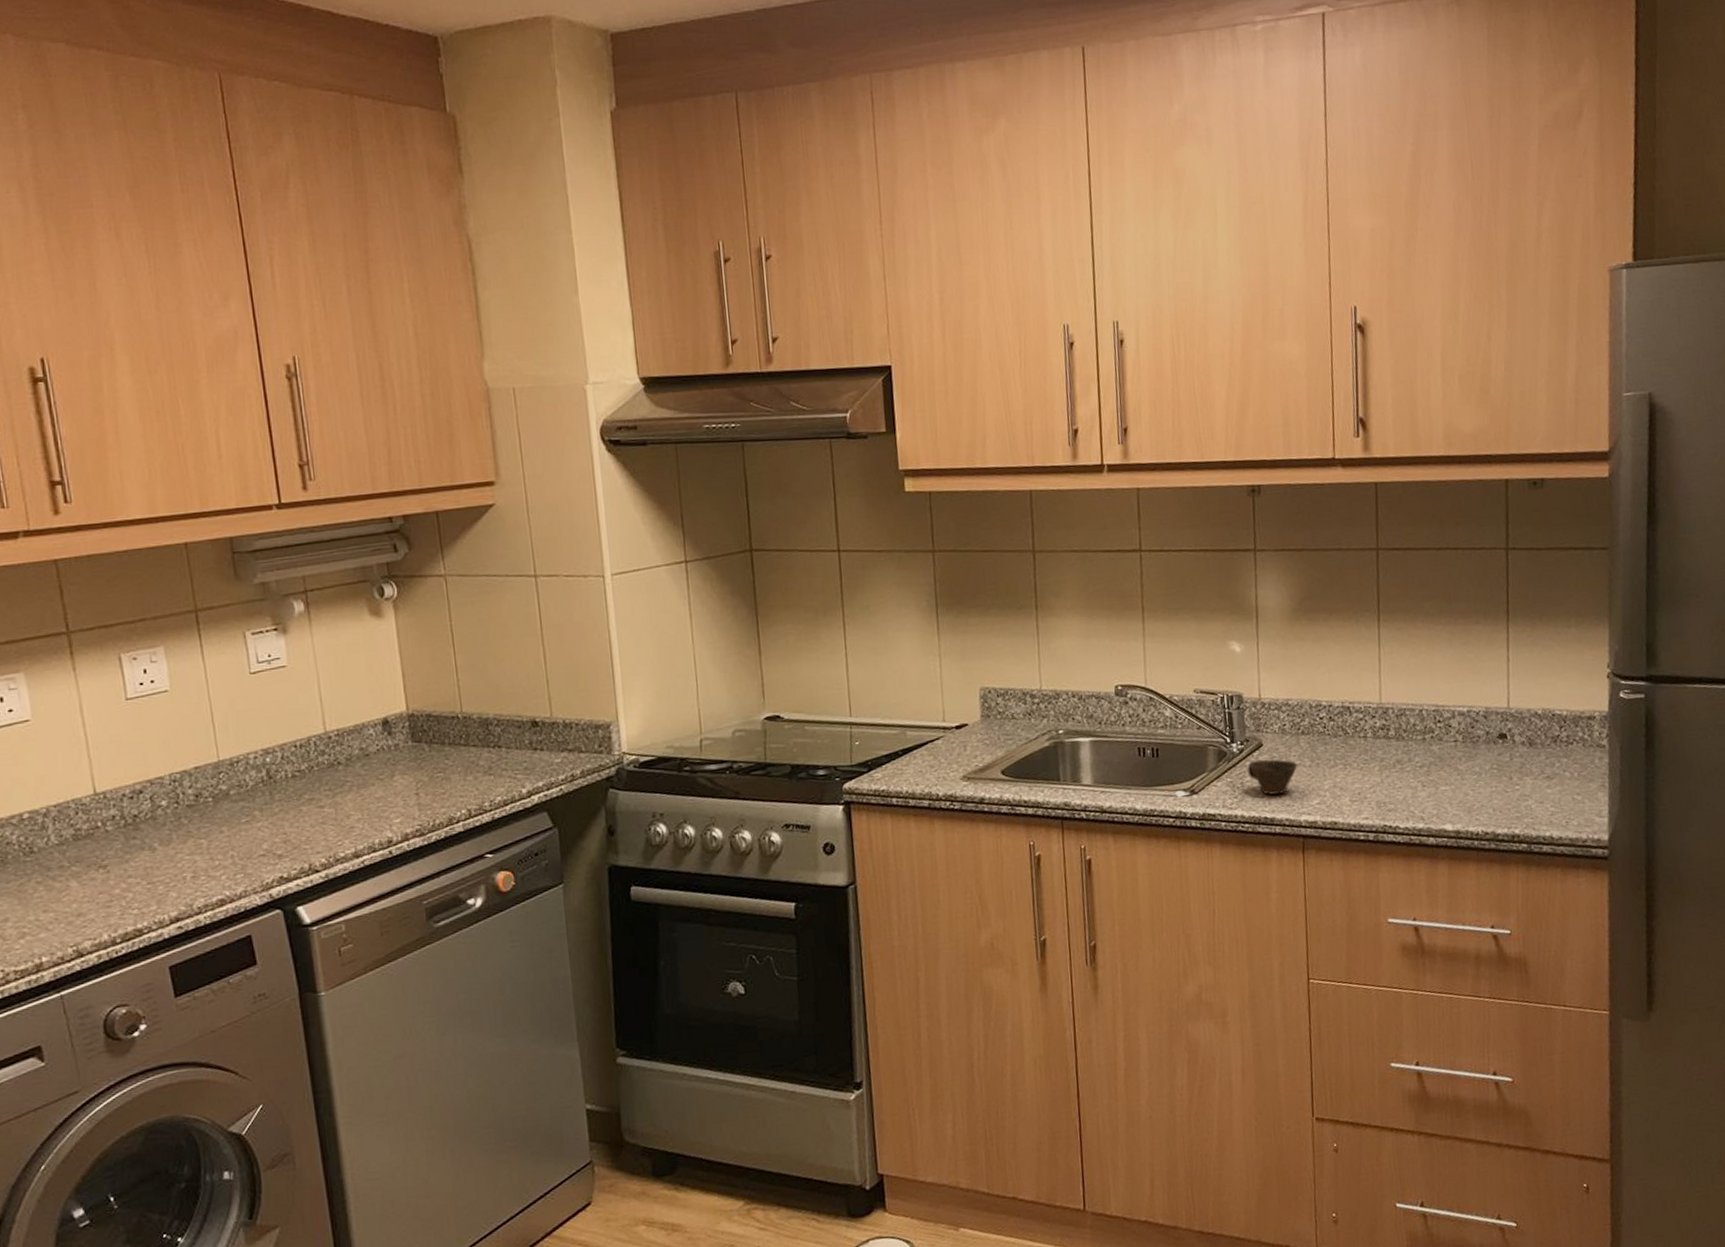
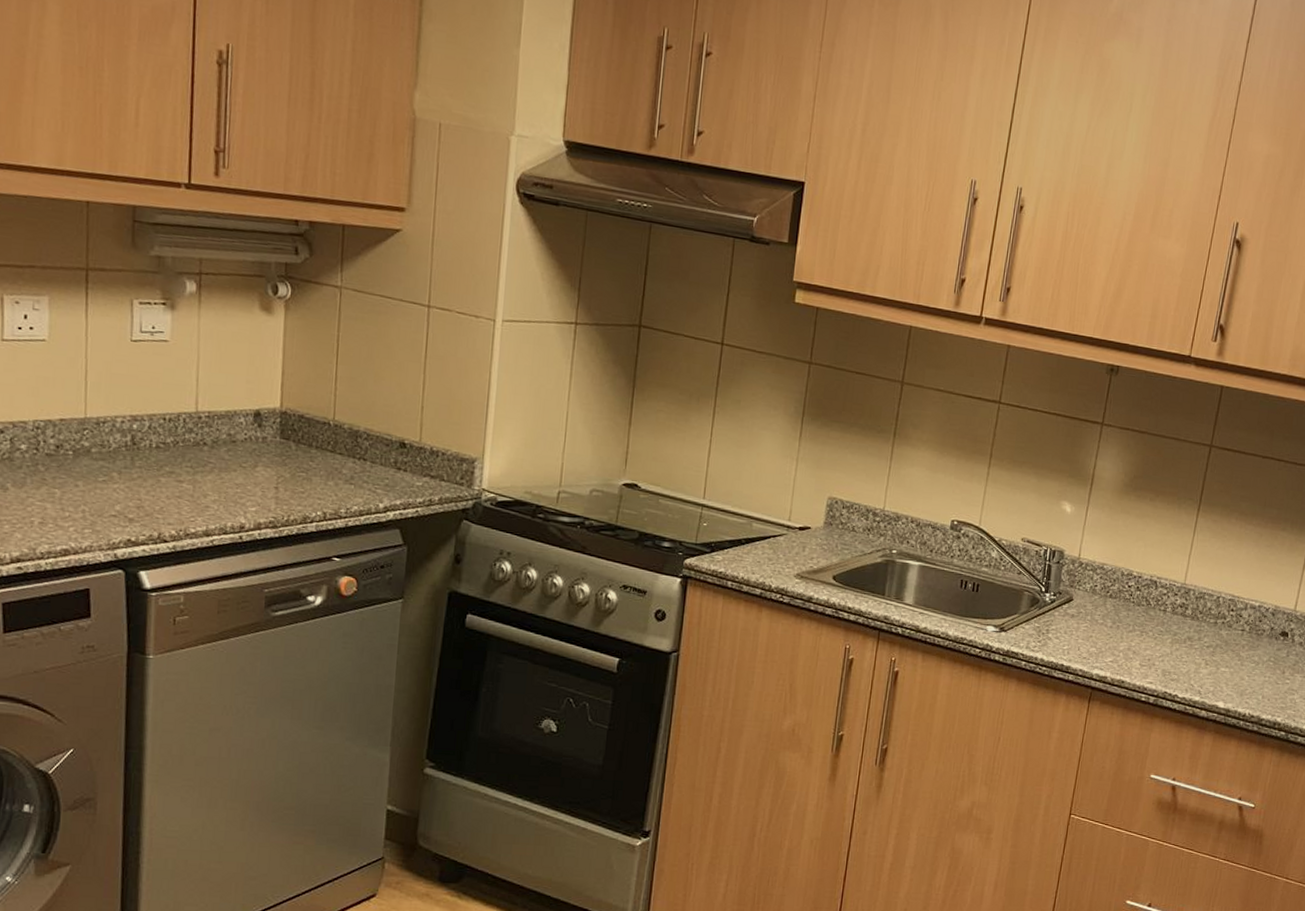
cup: present [1247,759,1298,795] -> none [1054,612,1101,647]

